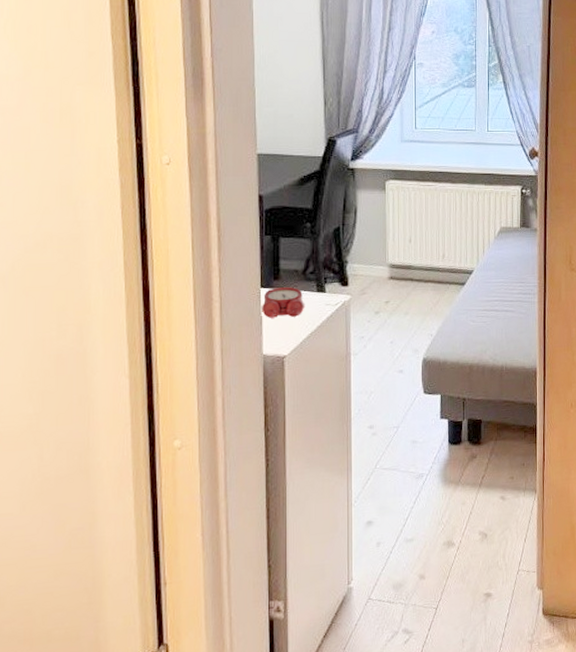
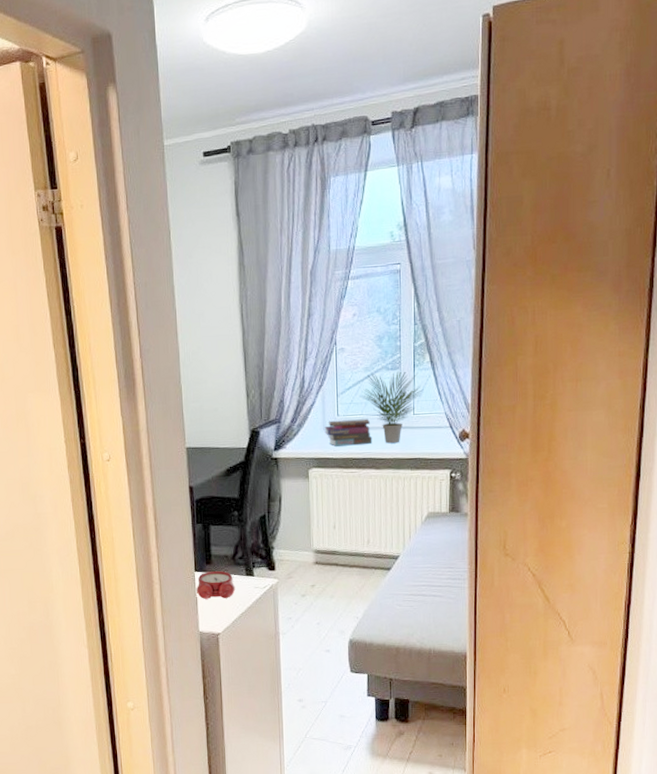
books: none [402,133,449,159] -> present [324,419,373,447]
potted plant: none [437,89,497,159] -> present [359,371,424,444]

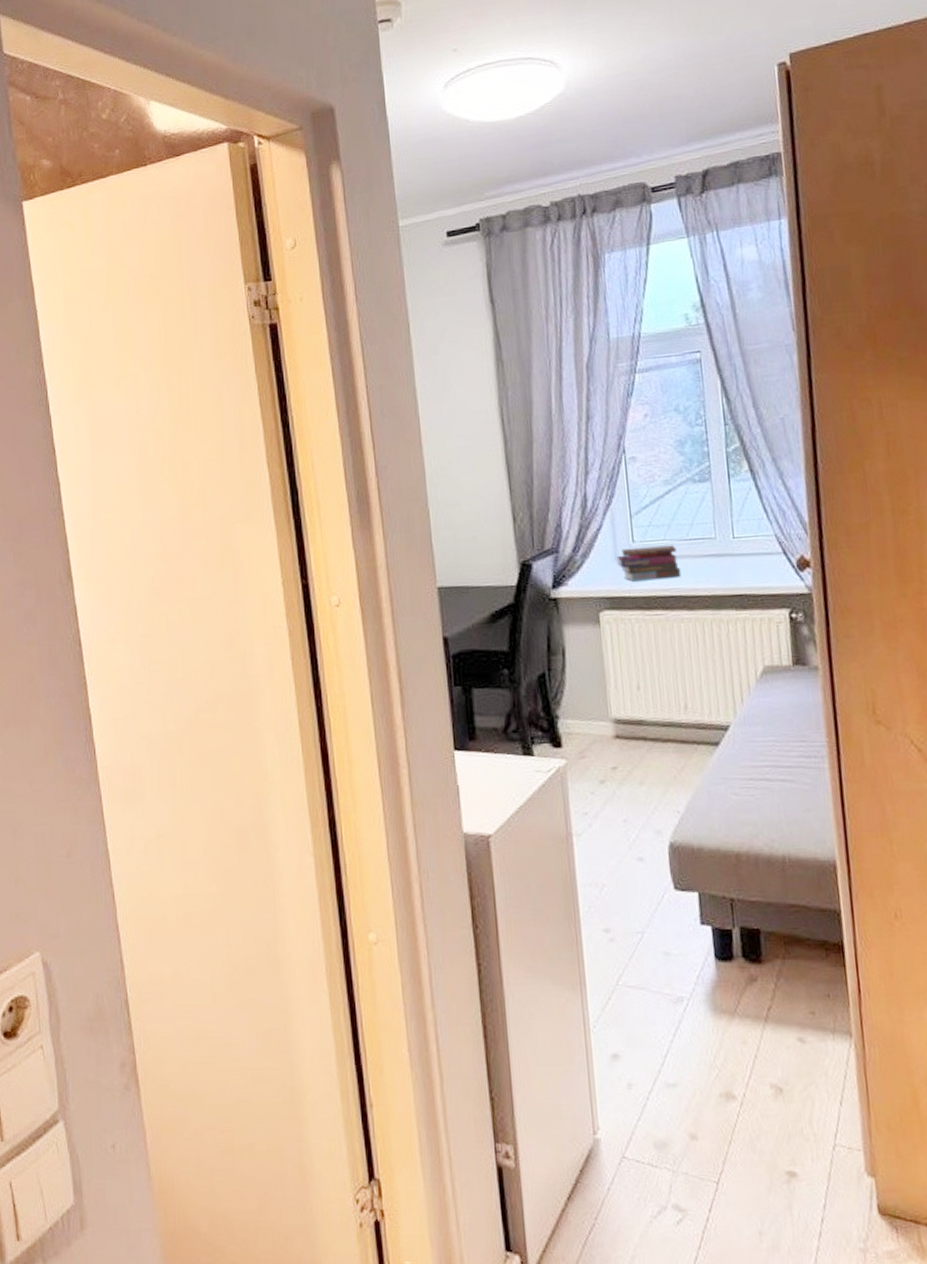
alarm clock: present [197,571,236,599] -> none [457,749,510,788]
potted plant: present [359,371,424,444] -> none [660,483,744,577]

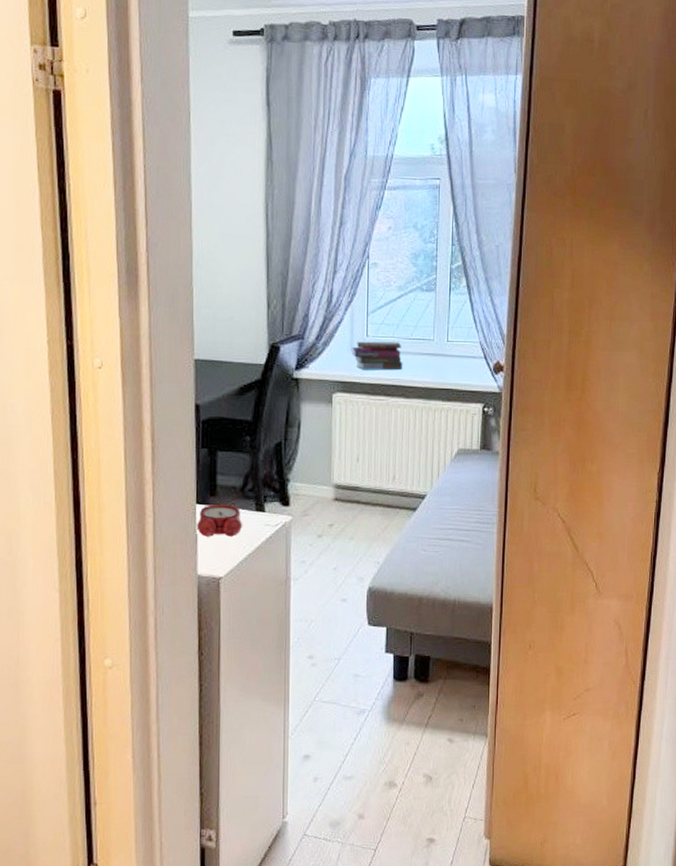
alarm clock: none [457,749,510,788] -> present [197,505,243,537]

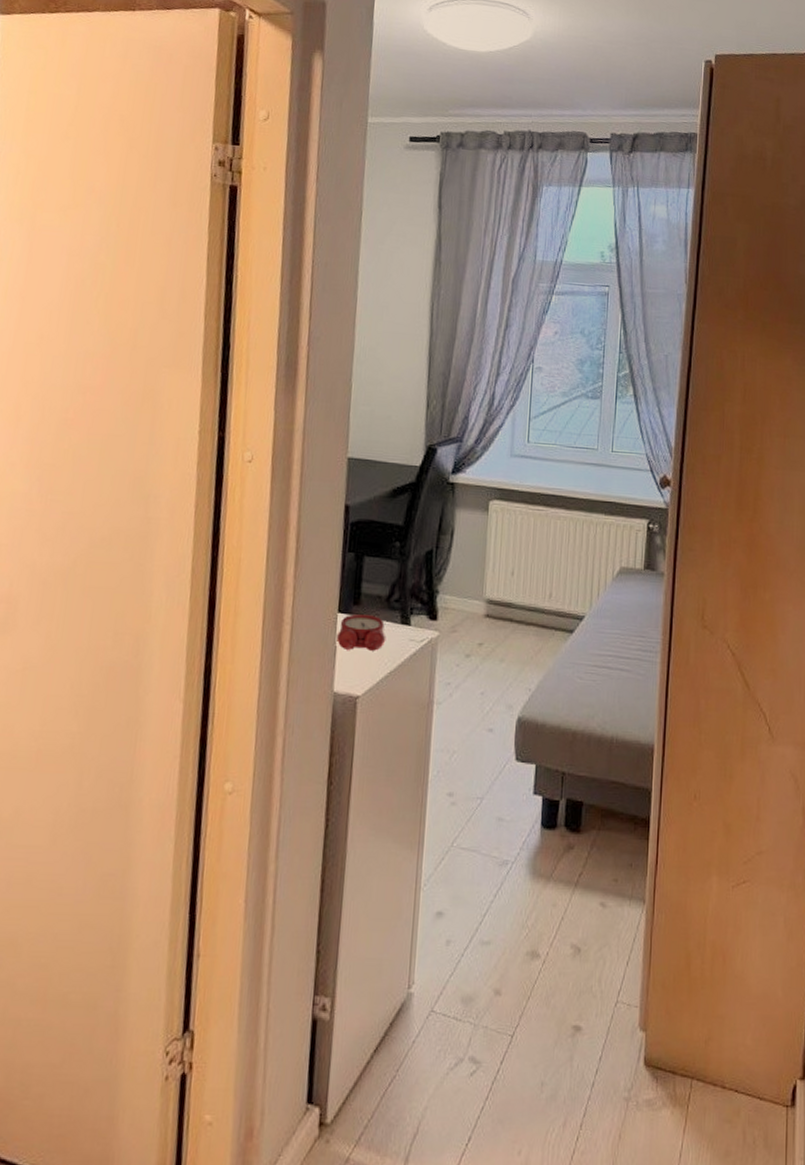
books: present [352,341,403,371] -> none [511,447,565,480]

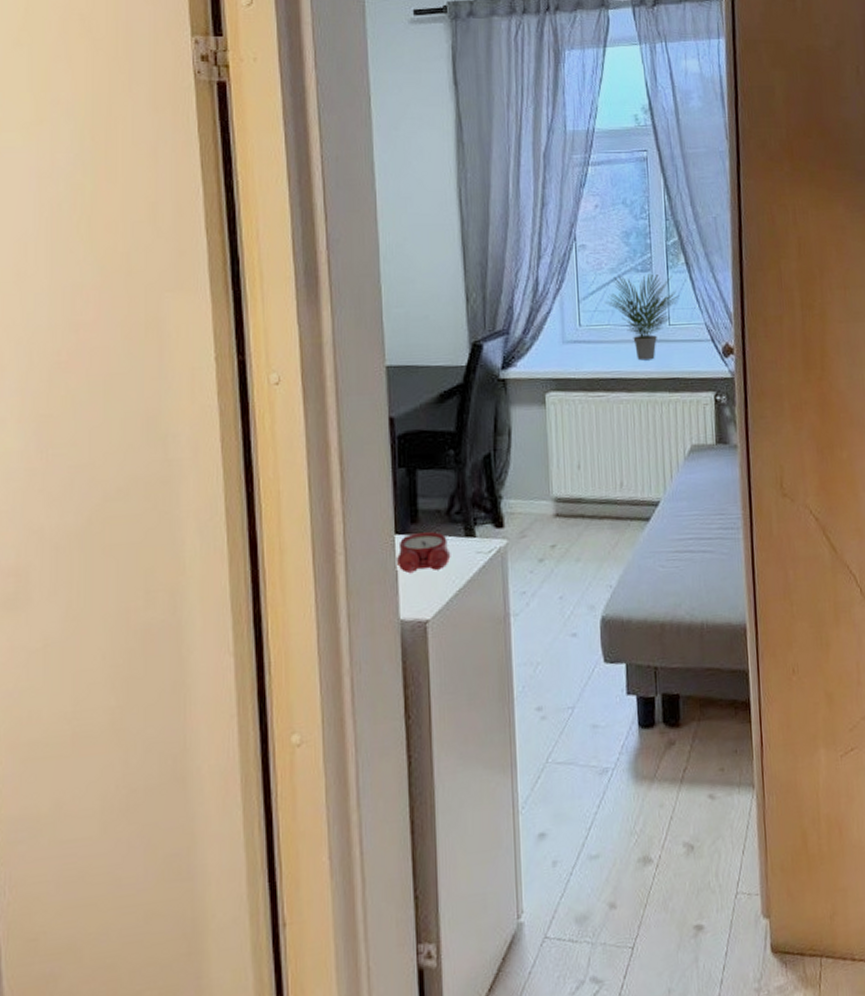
potted plant: none [554,400,625,483] -> present [605,273,680,361]

